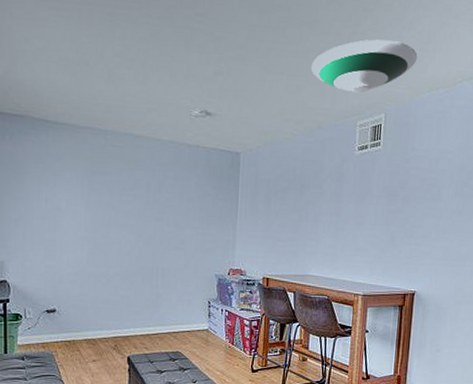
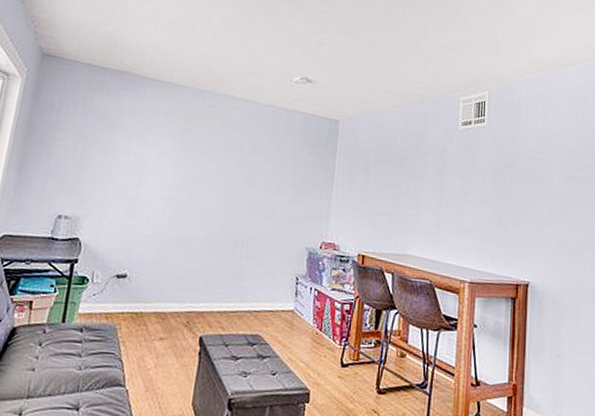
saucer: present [310,39,418,93] -> none [413,21,520,71]

